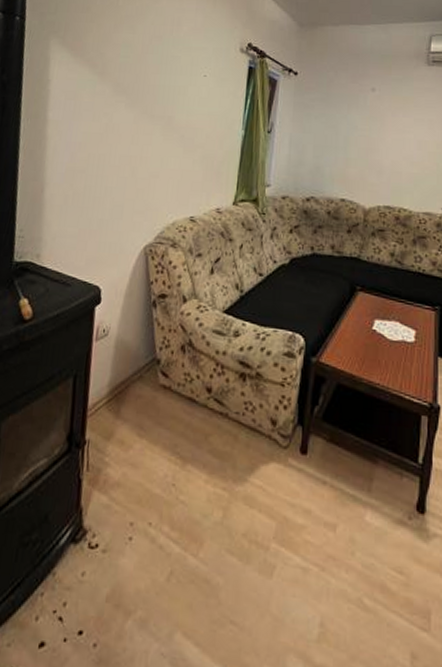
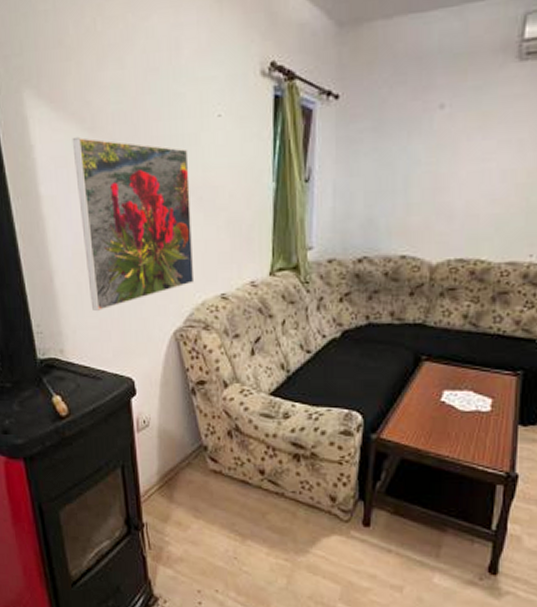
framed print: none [74,77,177,222] -> present [72,136,195,311]

